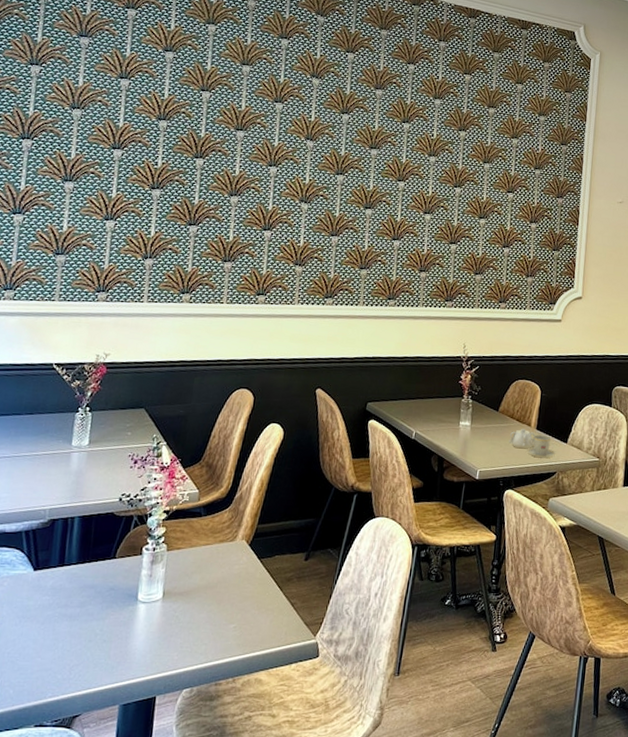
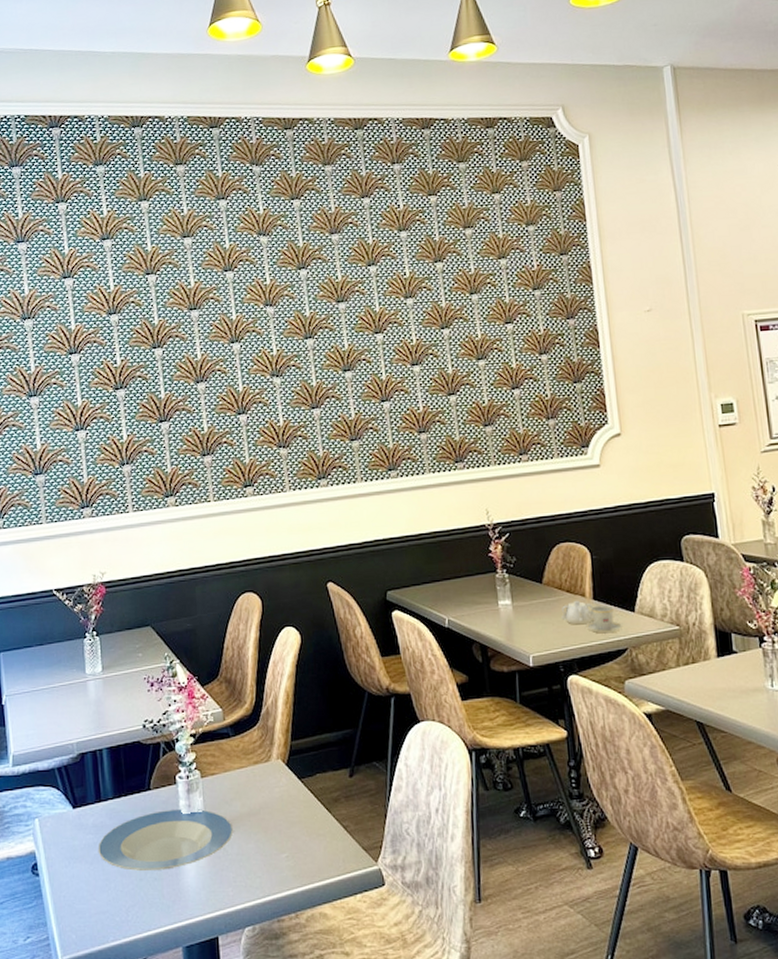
plate: none [51,577,189,633] -> present [98,808,234,871]

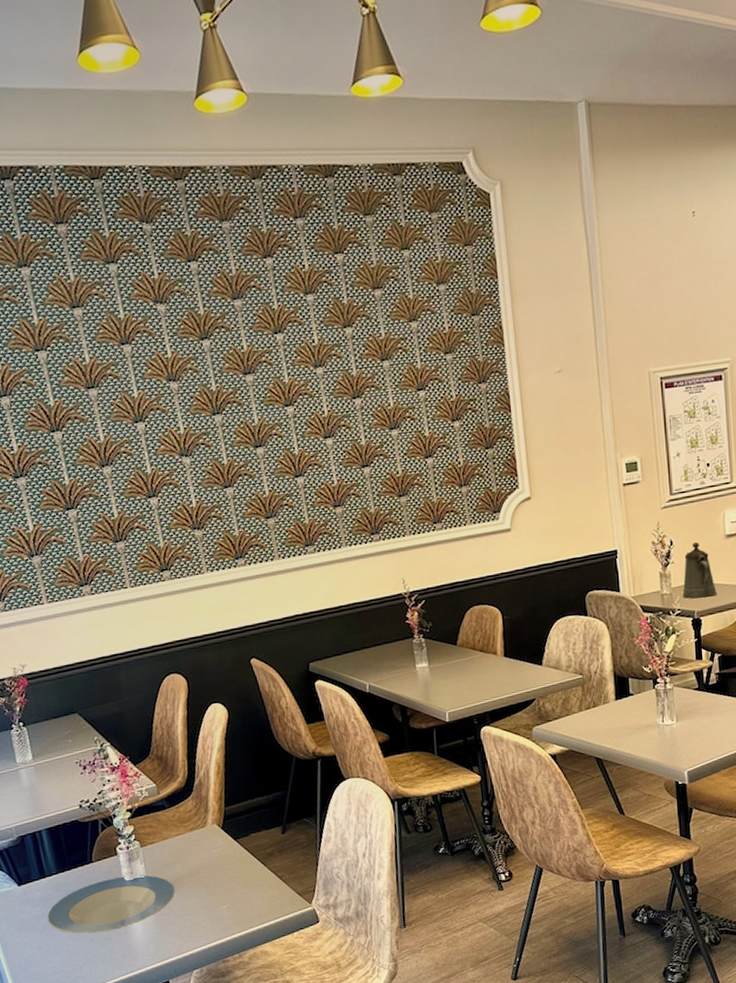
sugar bowl: present [561,600,594,625] -> none [475,658,505,681]
teacup: present [585,605,622,634] -> none [496,661,531,687]

